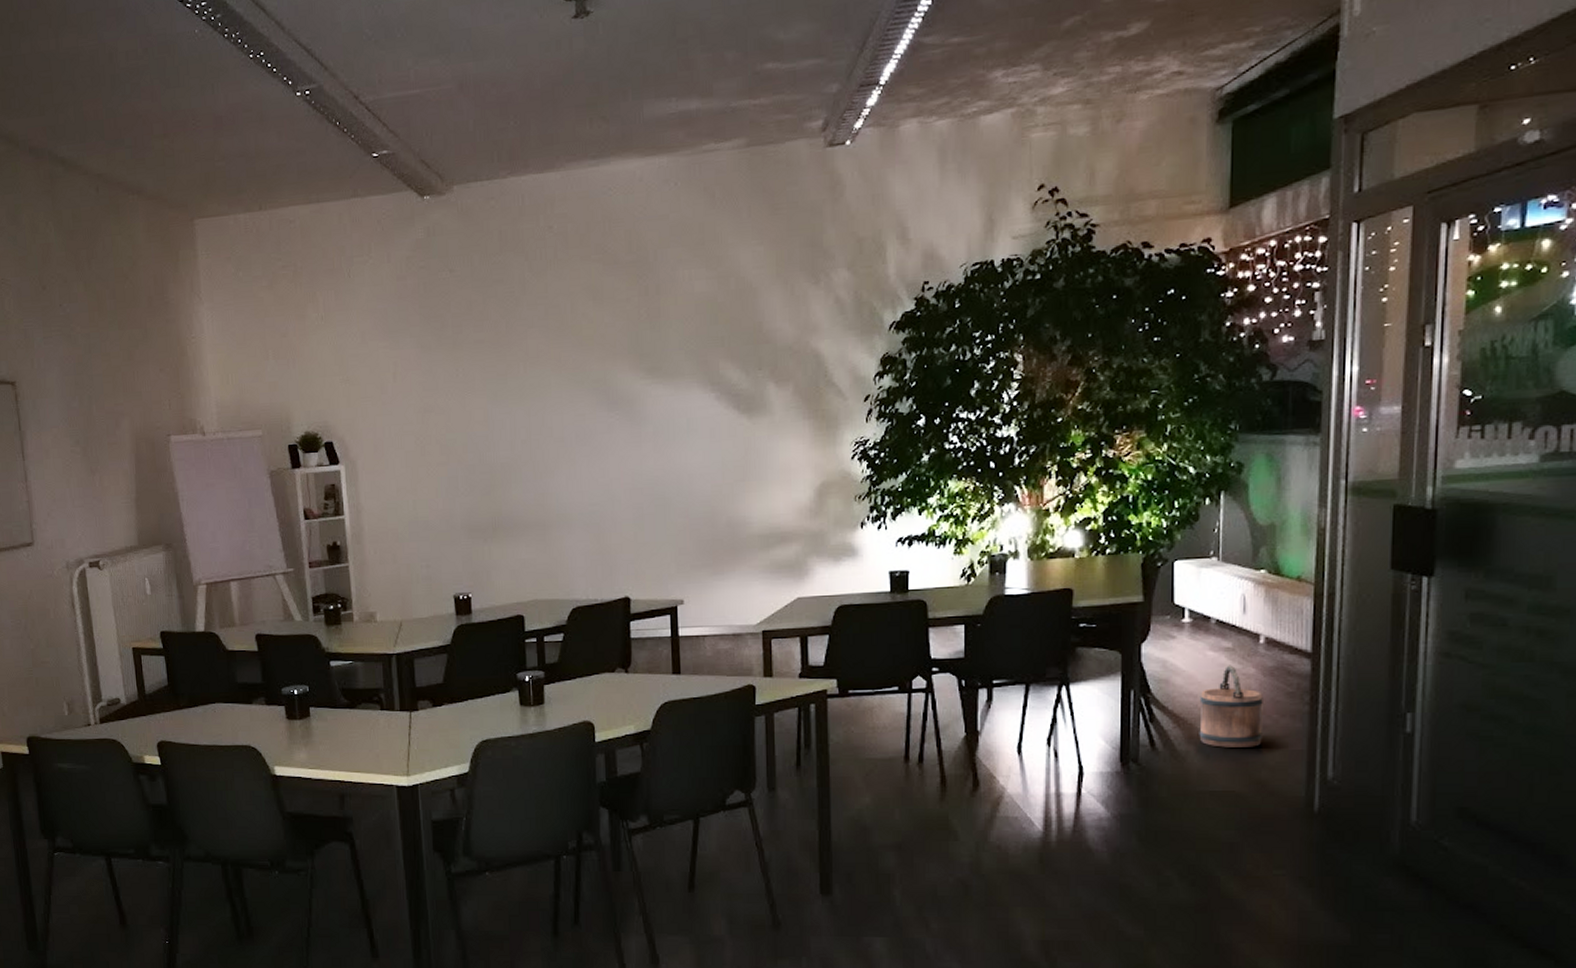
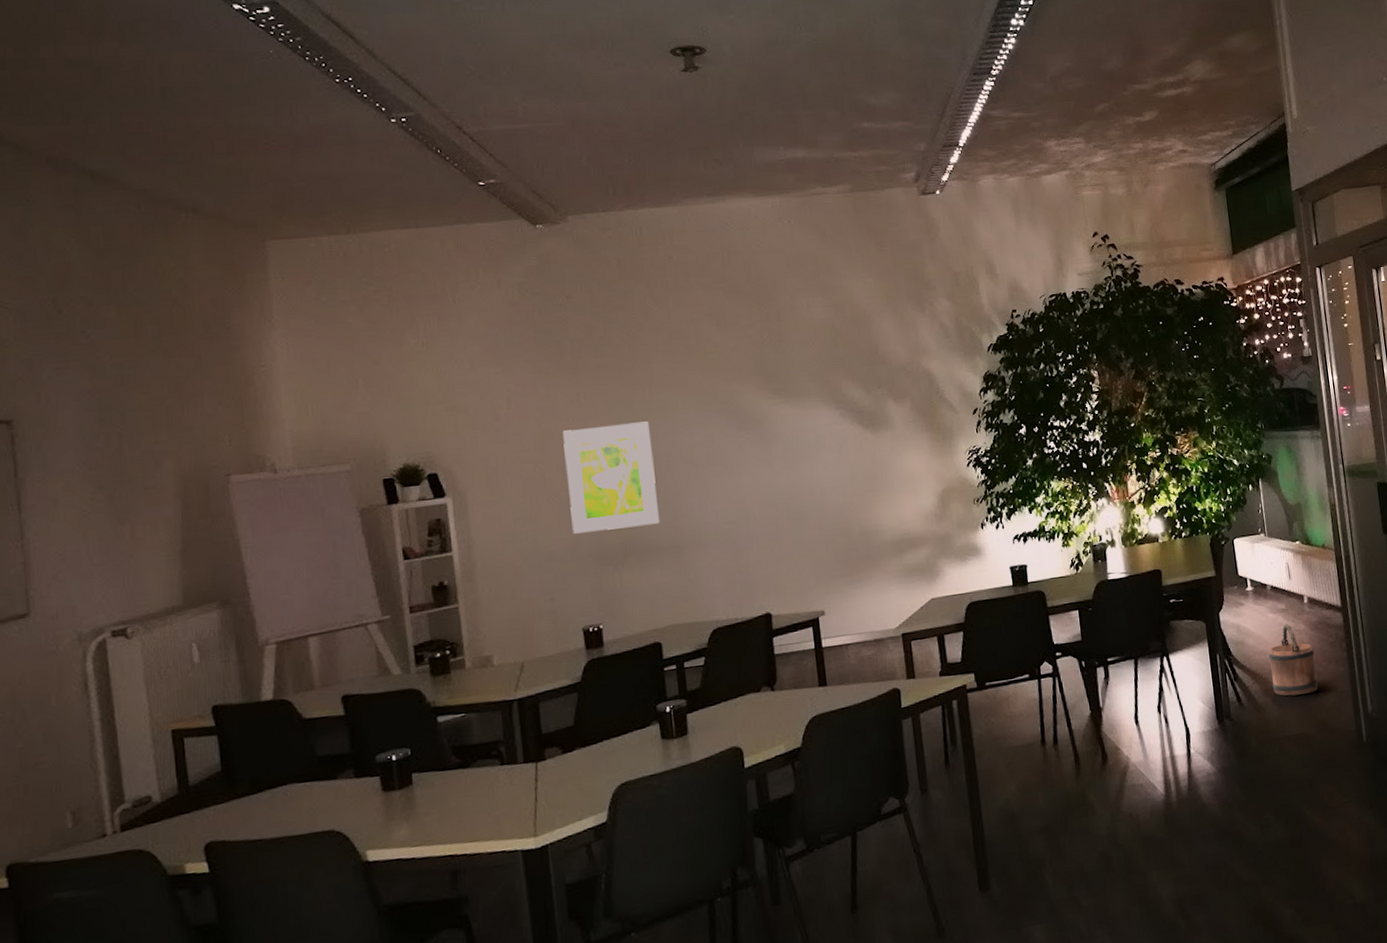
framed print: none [442,398,528,506] -> present [563,421,660,534]

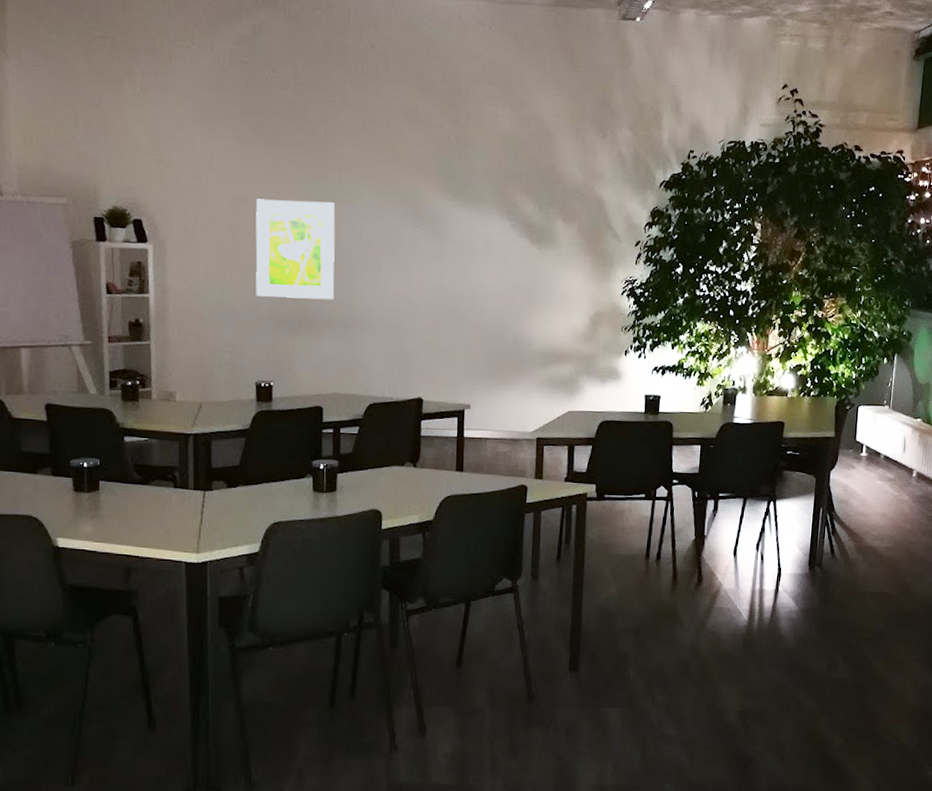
bucket: present [1268,623,1318,696] -> none [866,492,912,558]

